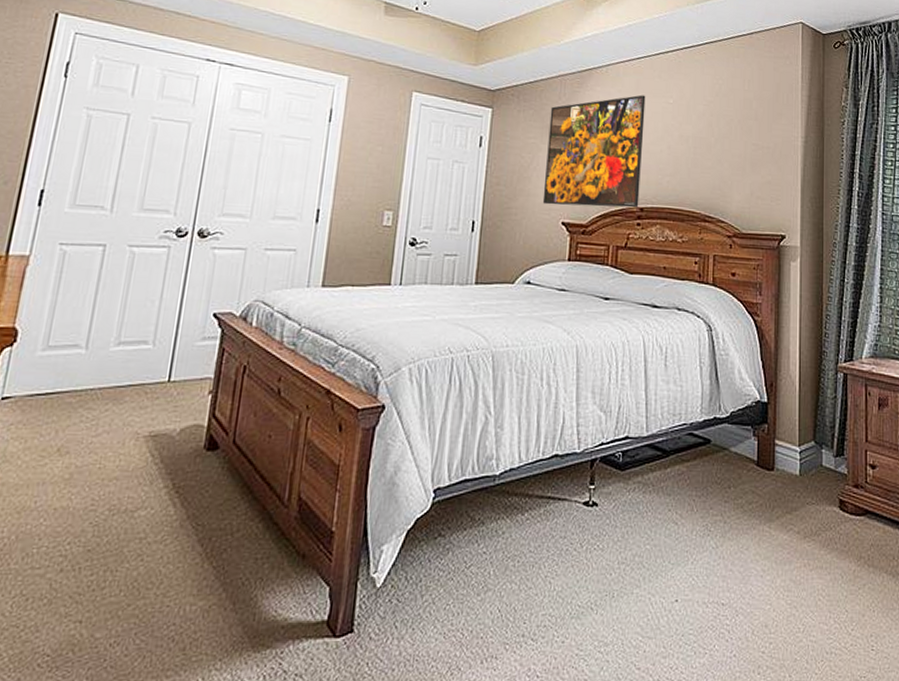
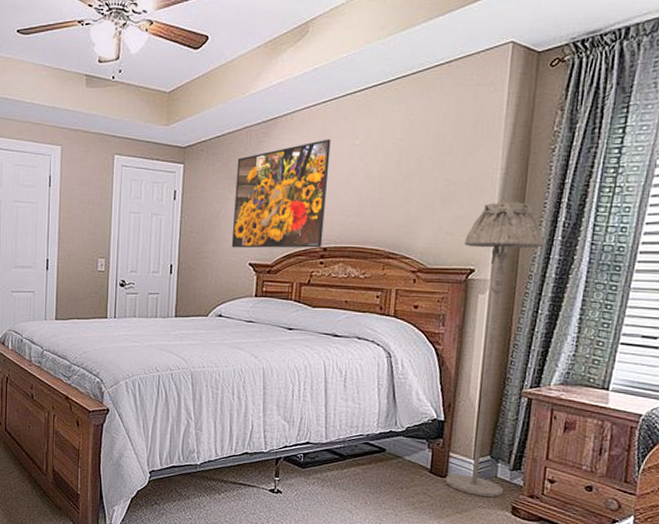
floor lamp: none [773,169,844,490] -> present [445,202,545,497]

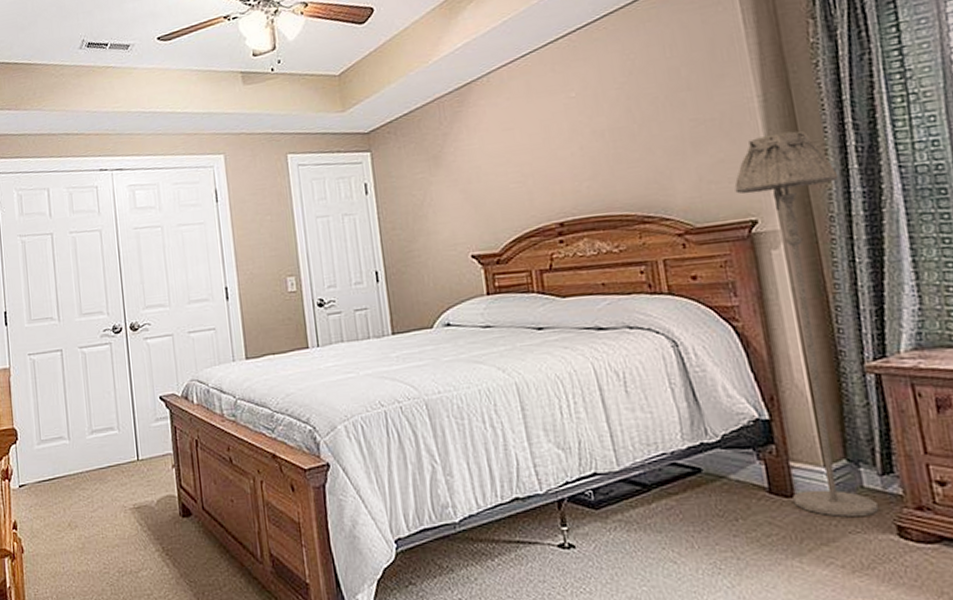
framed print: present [231,139,331,248] -> none [433,95,558,240]

